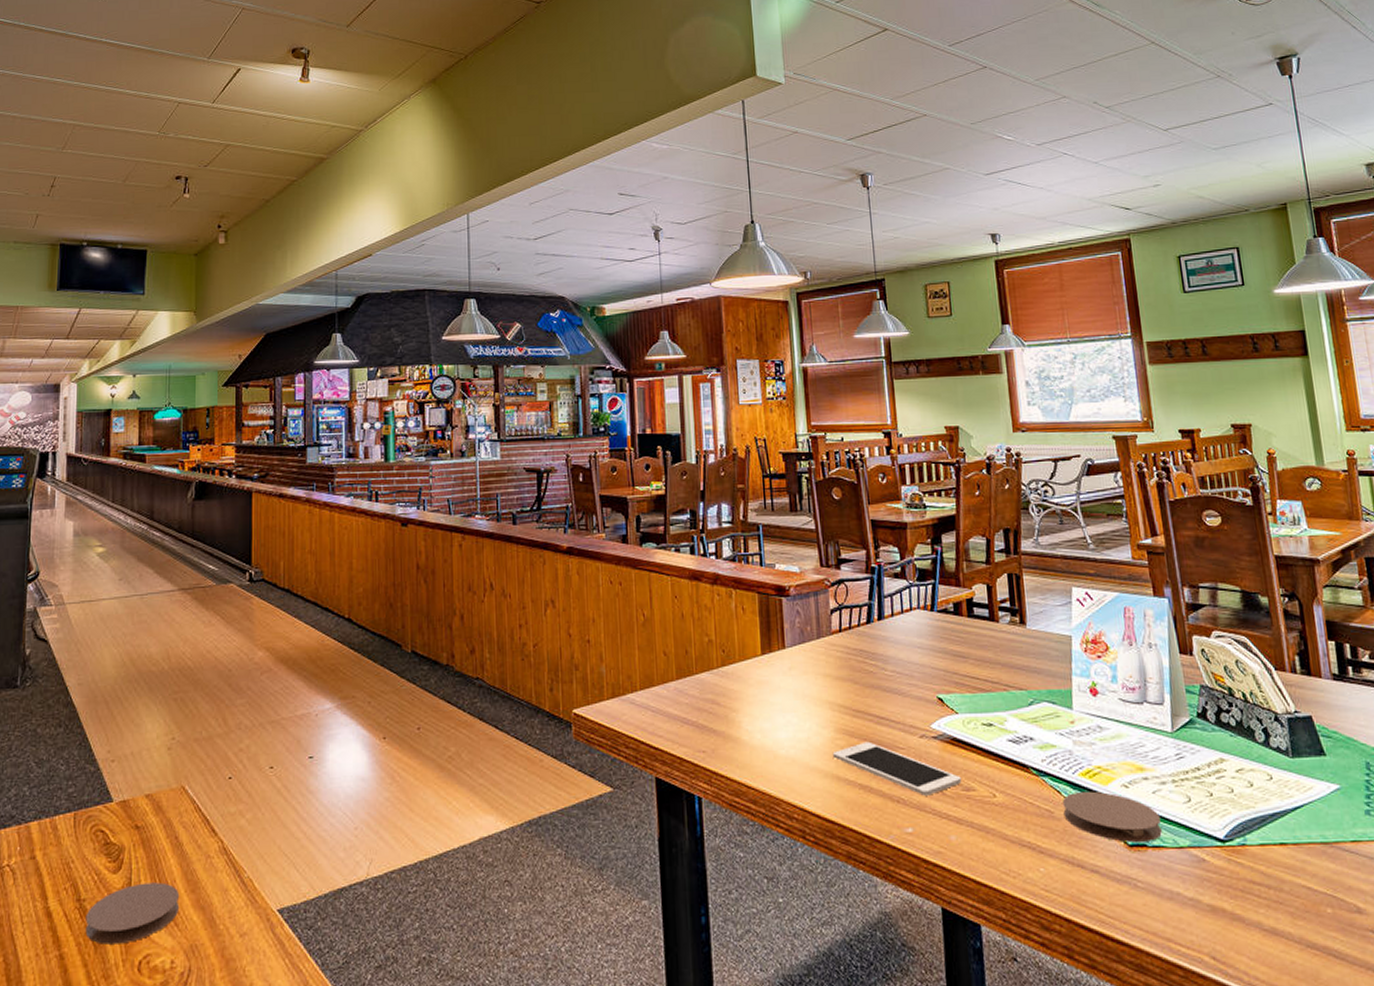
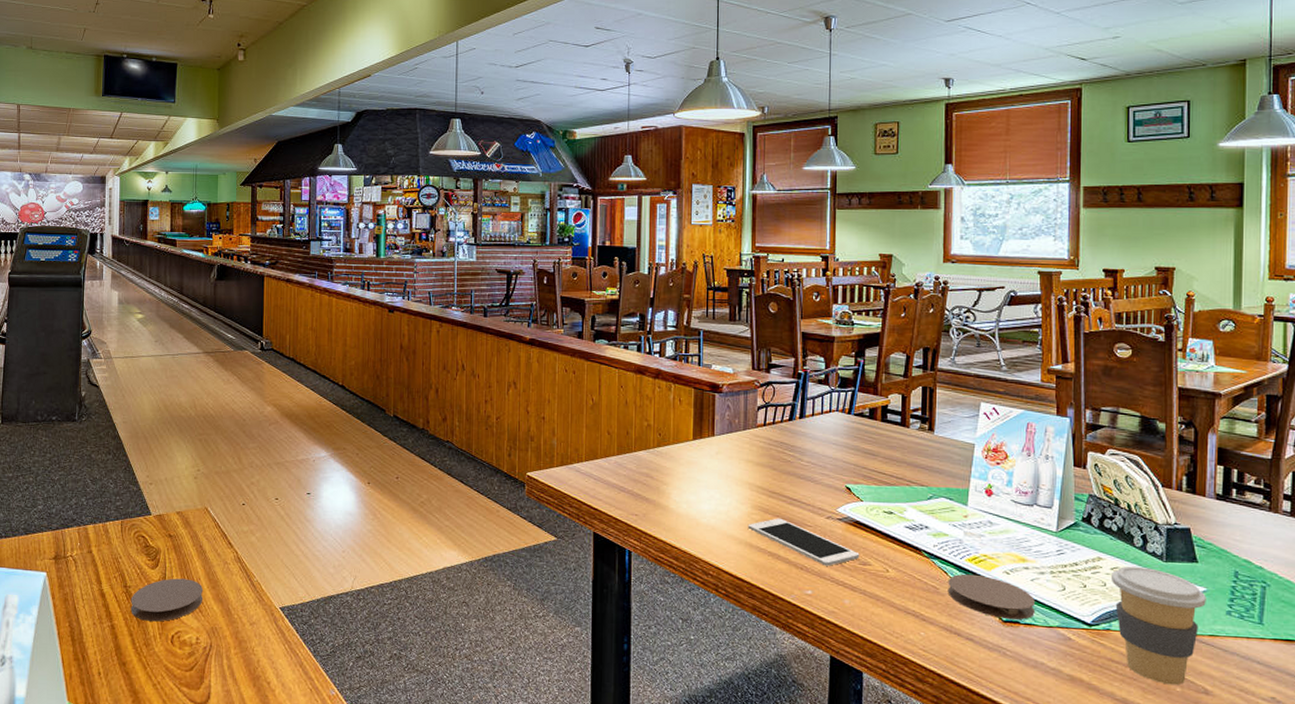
coffee cup: none [1236,765,1342,906] -> present [1110,566,1206,686]

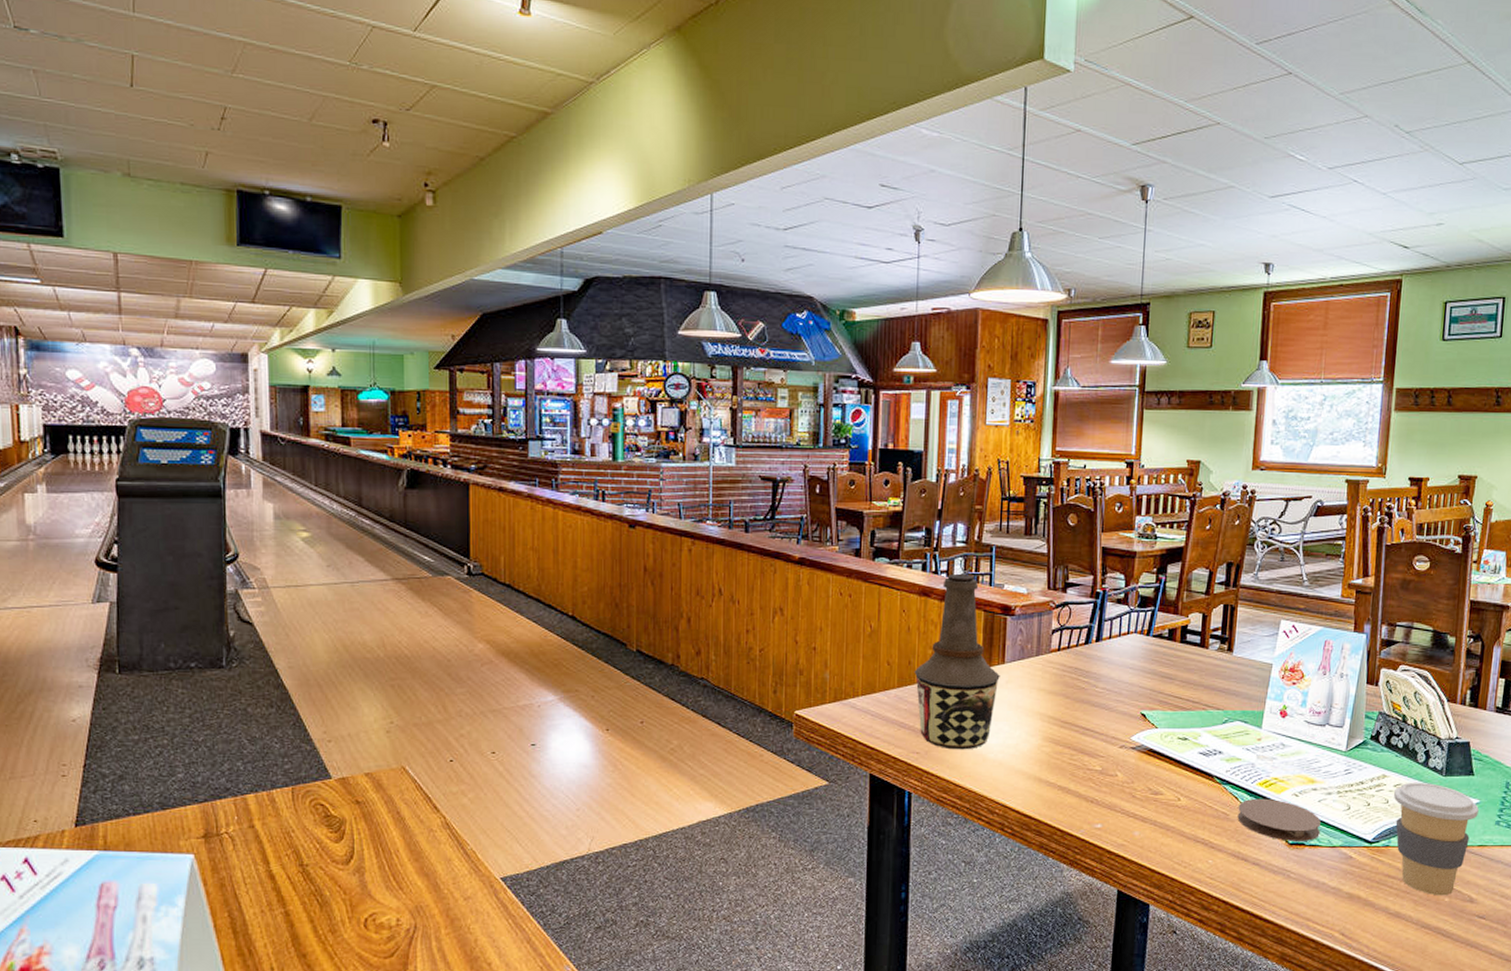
coaster: present [131,578,204,622] -> none [309,852,404,904]
bottle: none [632,354,710,514] -> present [914,573,1000,750]
cell phone: present [747,518,860,566] -> none [1037,749,1152,798]

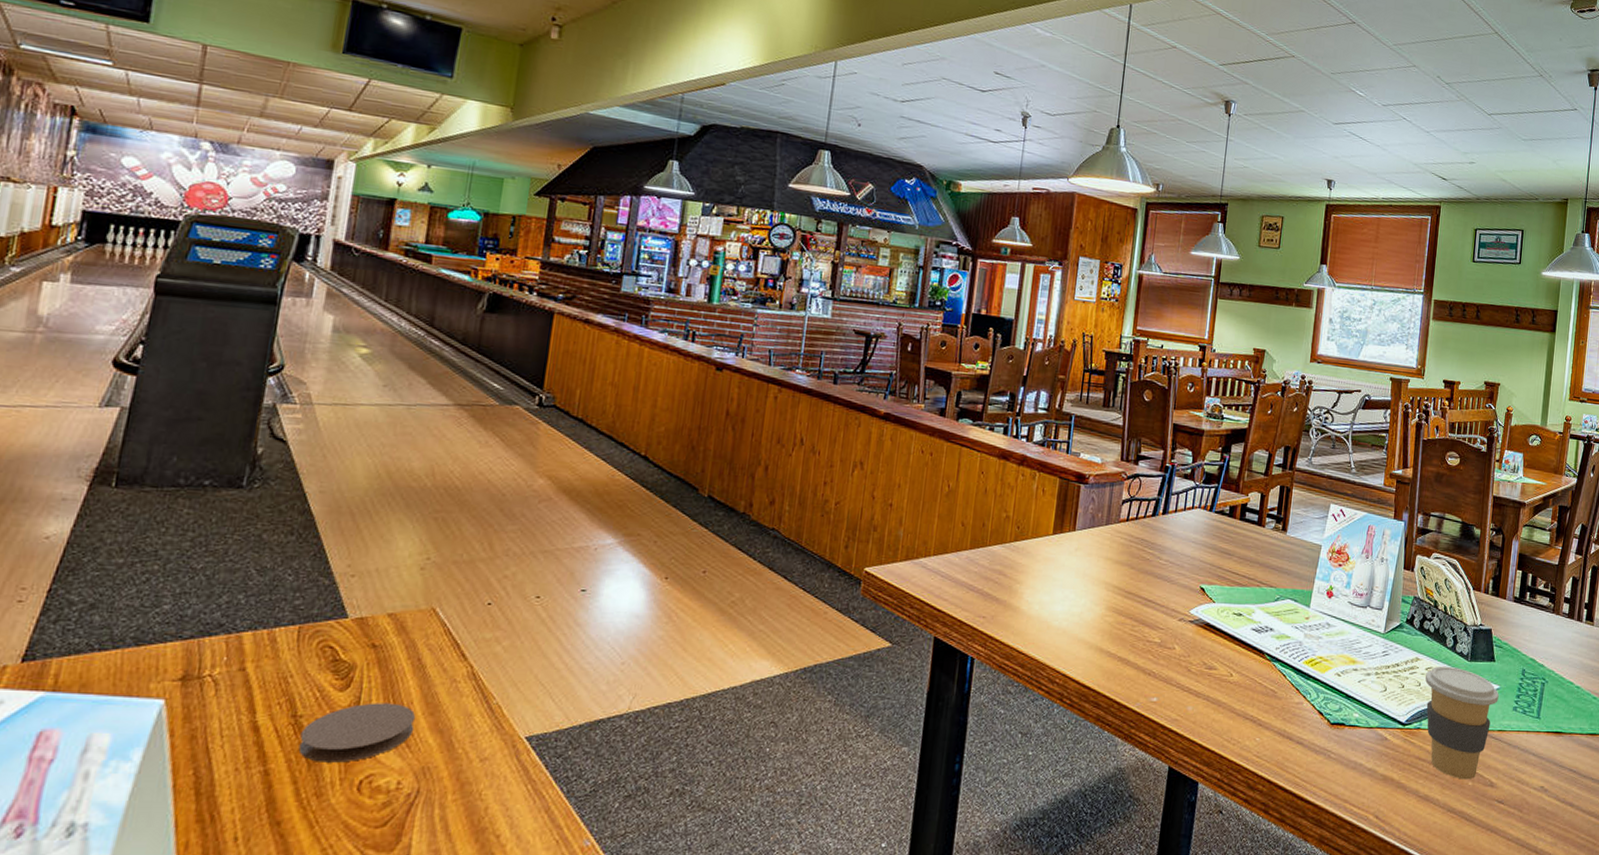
coaster: none [309,852,404,904] -> present [298,703,416,763]
bottle: present [914,573,1000,750] -> none [987,439,1070,616]
coaster: present [1237,798,1321,841] -> none [1284,676,1360,721]

